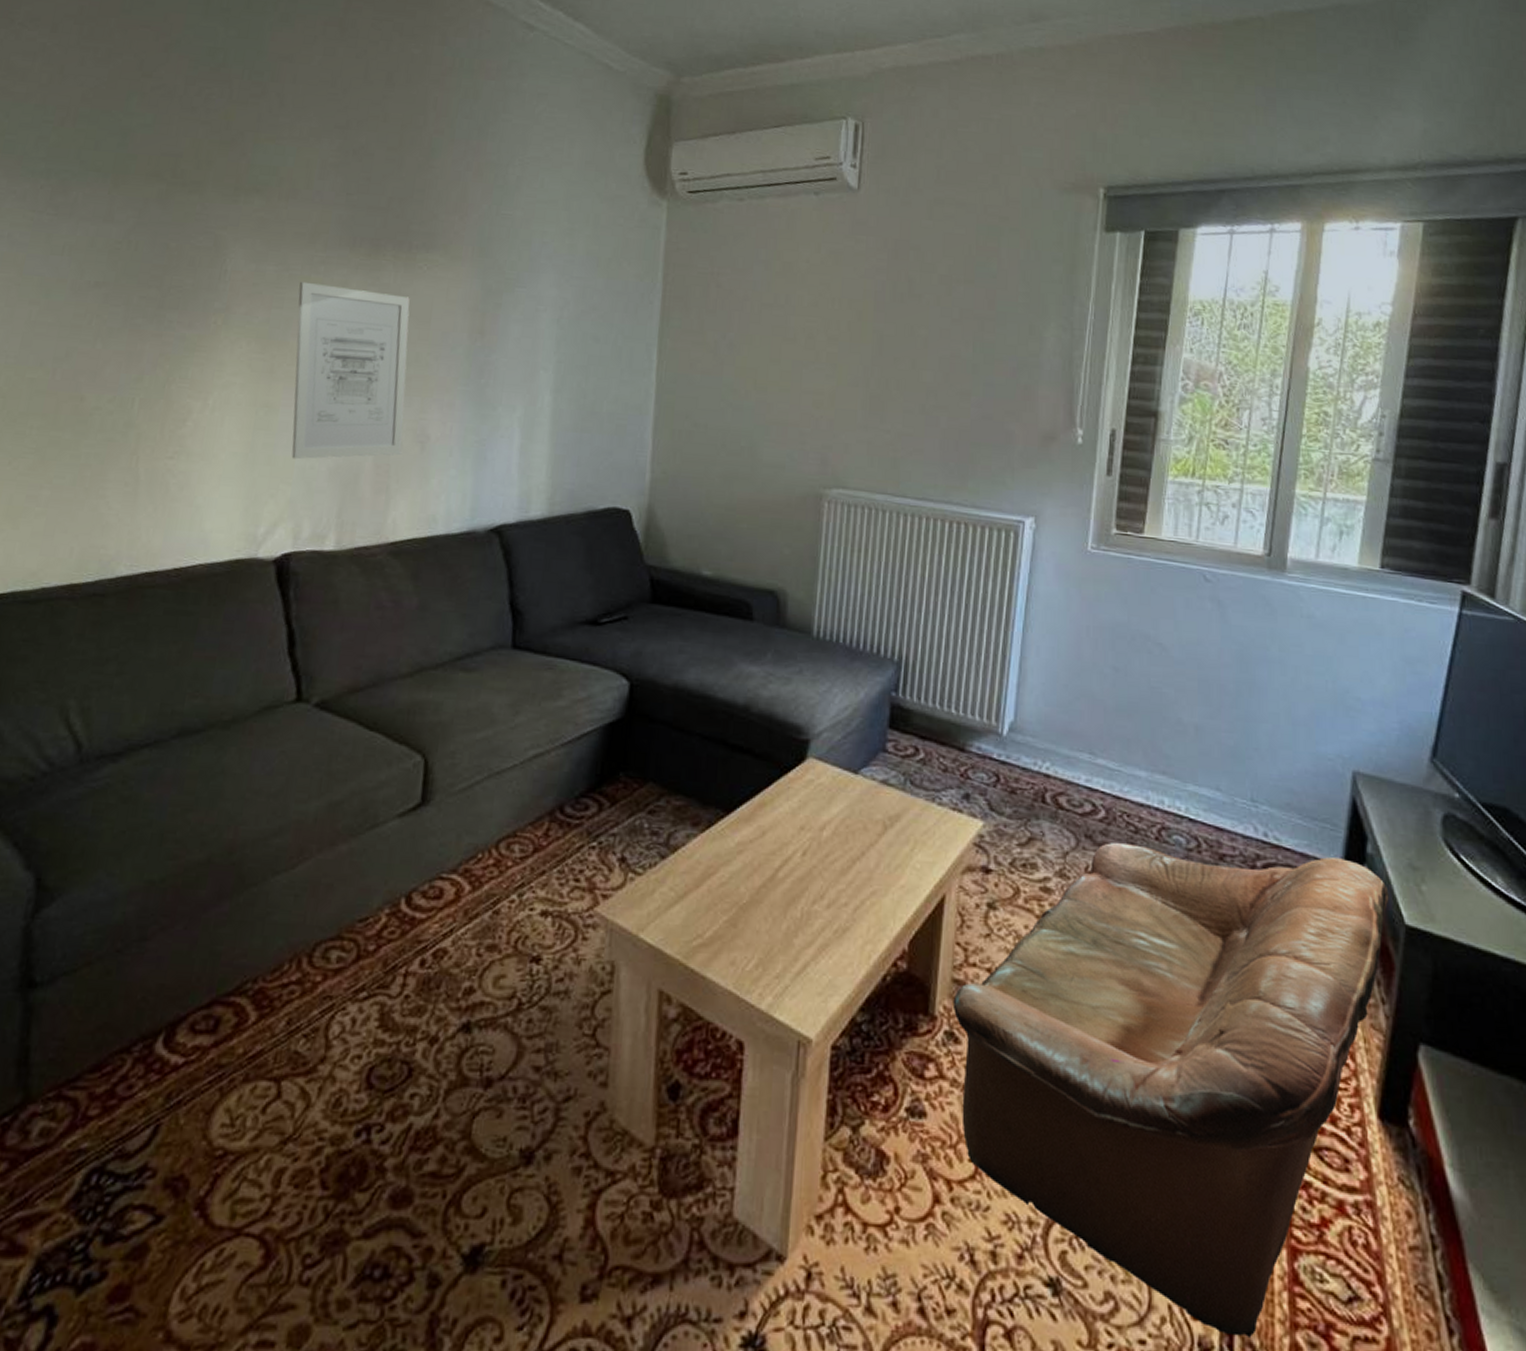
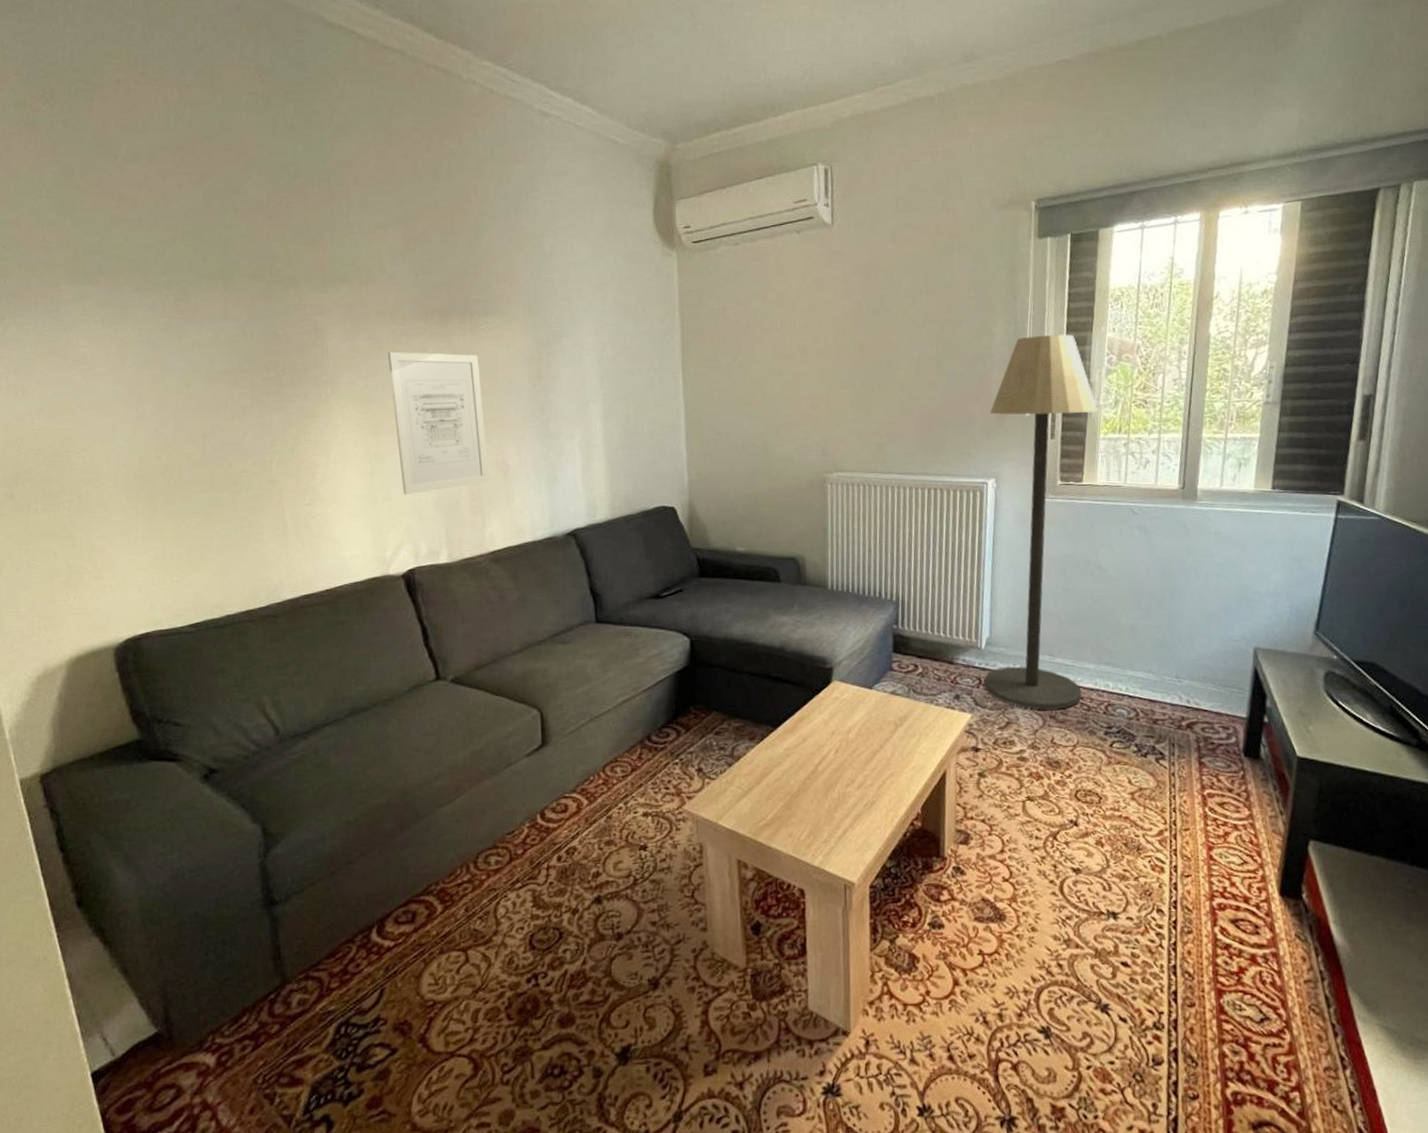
loveseat: present [952,843,1389,1337] -> none [957,713,1284,1052]
floor lamp: none [1003,347,1167,828] -> present [984,334,1098,710]

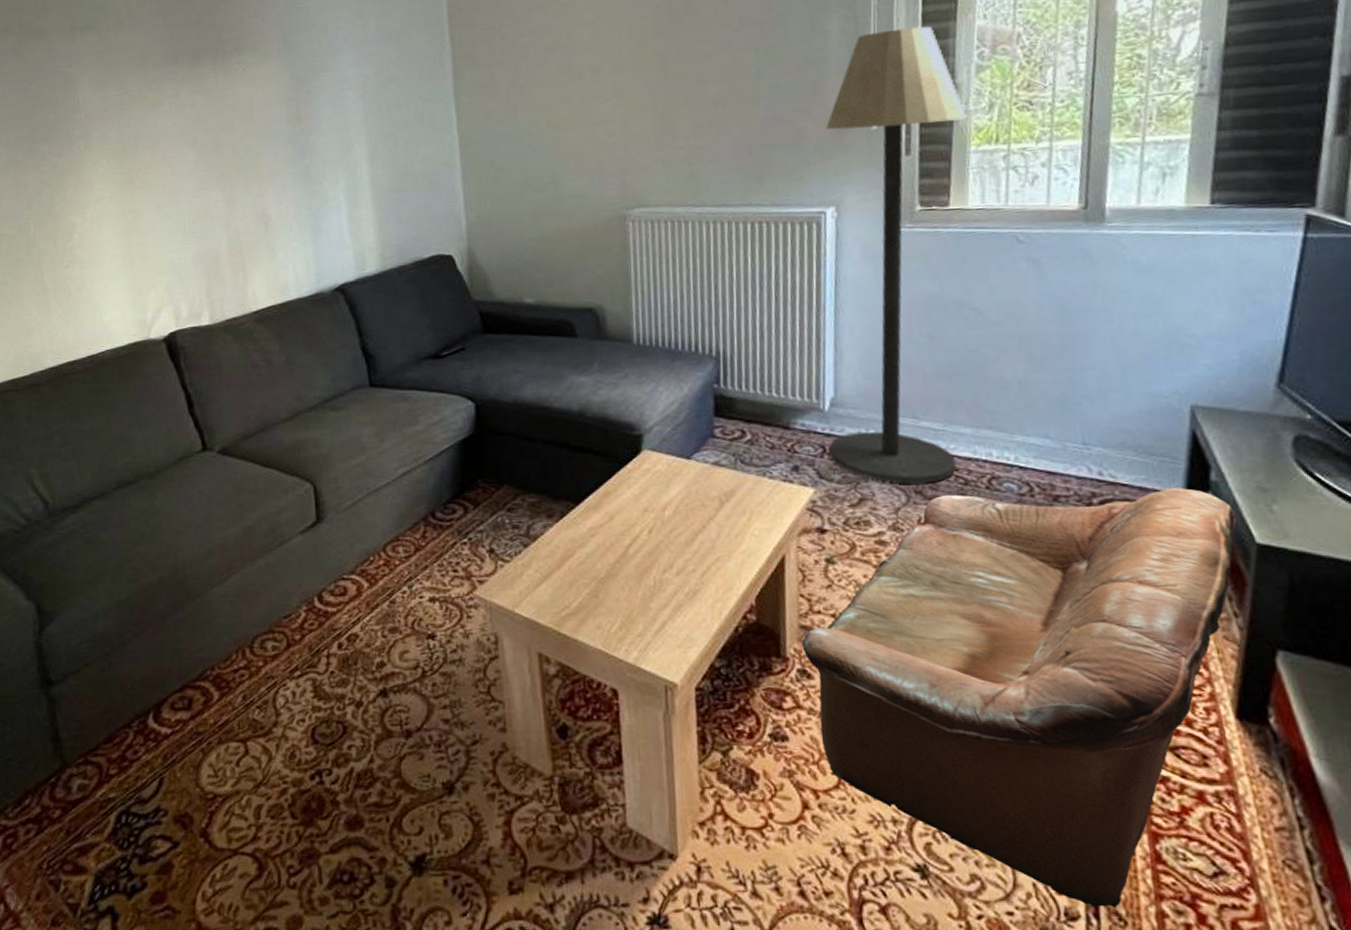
wall art: present [388,351,490,495] -> none [140,98,250,253]
loveseat: none [957,713,1284,1052] -> present [802,488,1238,907]

